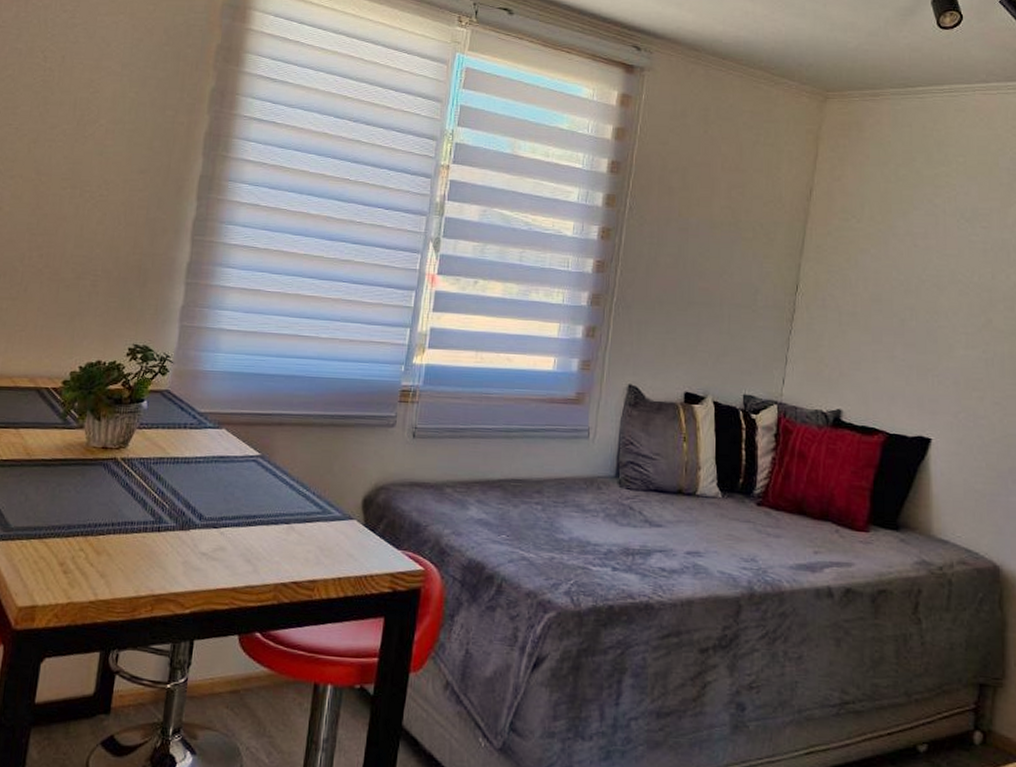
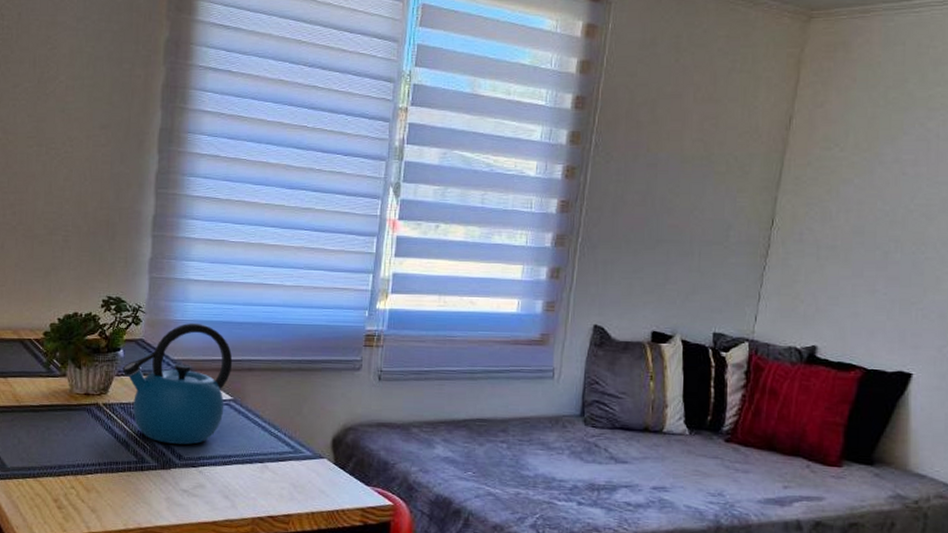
kettle: none [145,374,263,504] -> present [122,323,233,445]

